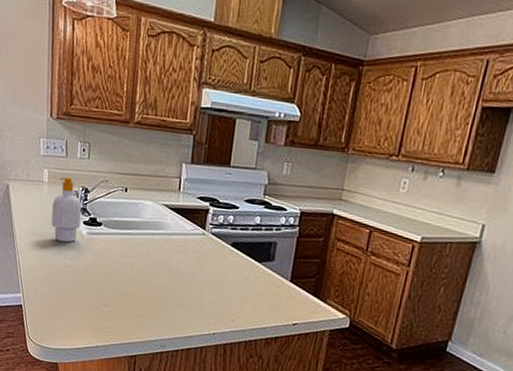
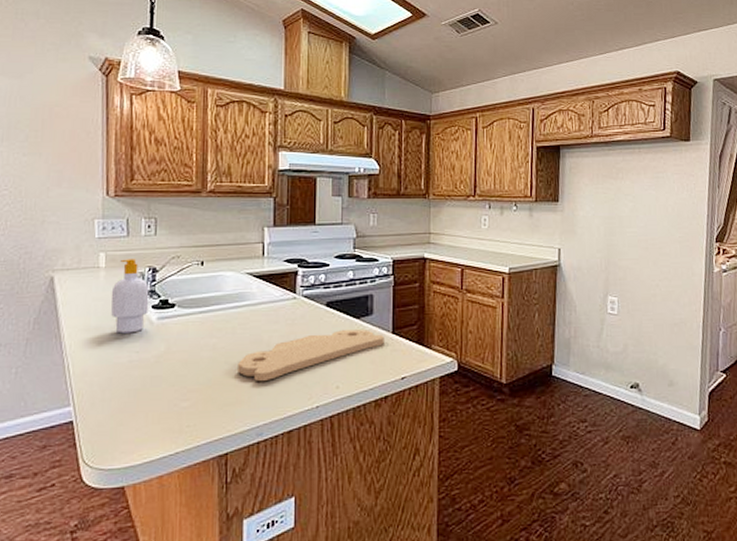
cutting board: none [149,269,282,304] -> present [238,330,384,382]

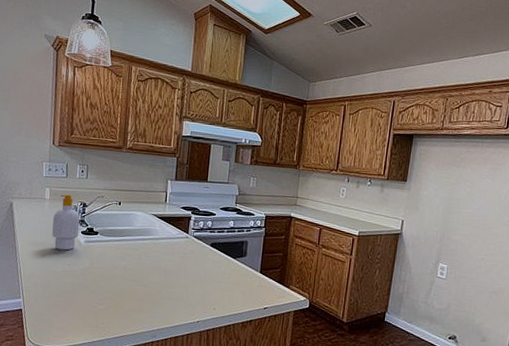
cutting board: present [238,330,384,382] -> none [141,266,254,298]

